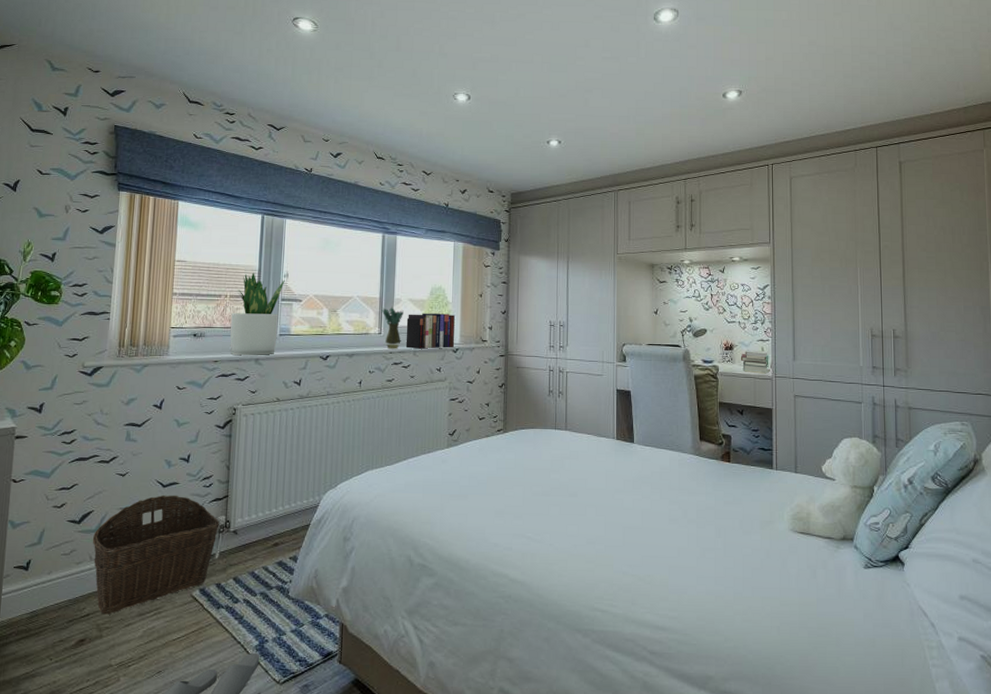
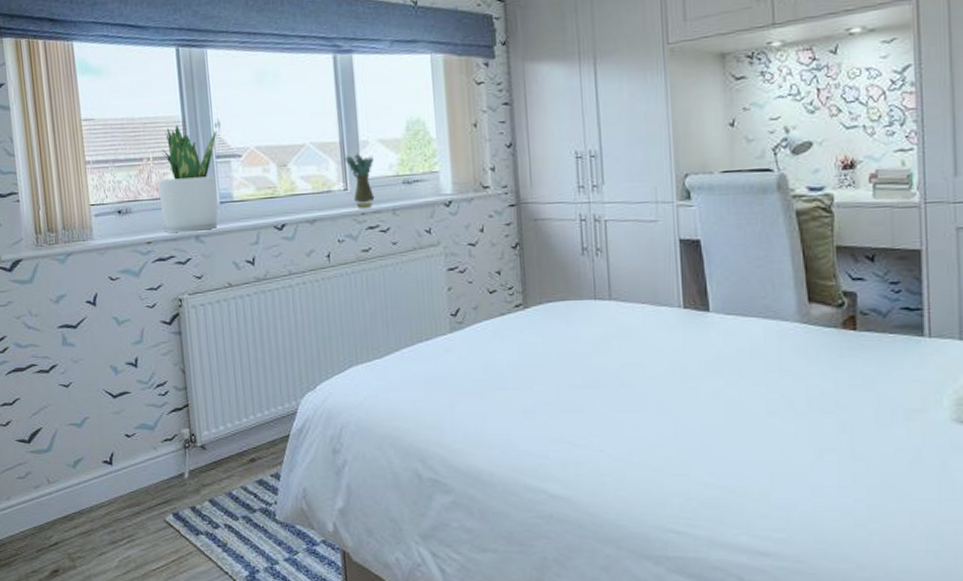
wicker basket: present [93,495,220,615] -> none [47,406,184,543]
books: present [405,313,455,349] -> none [378,154,445,206]

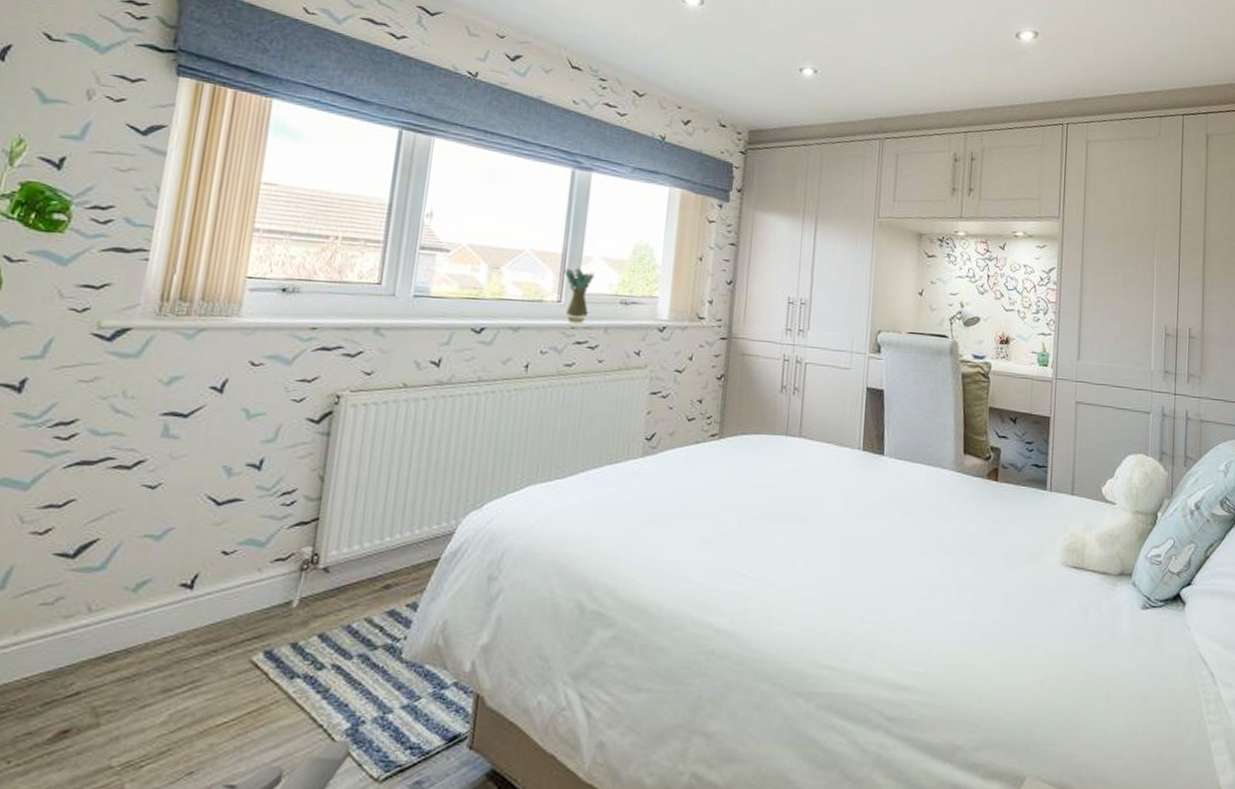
planter: present [159,125,218,234] -> none [337,207,427,324]
books: present [867,165,917,201] -> none [1017,345,1051,375]

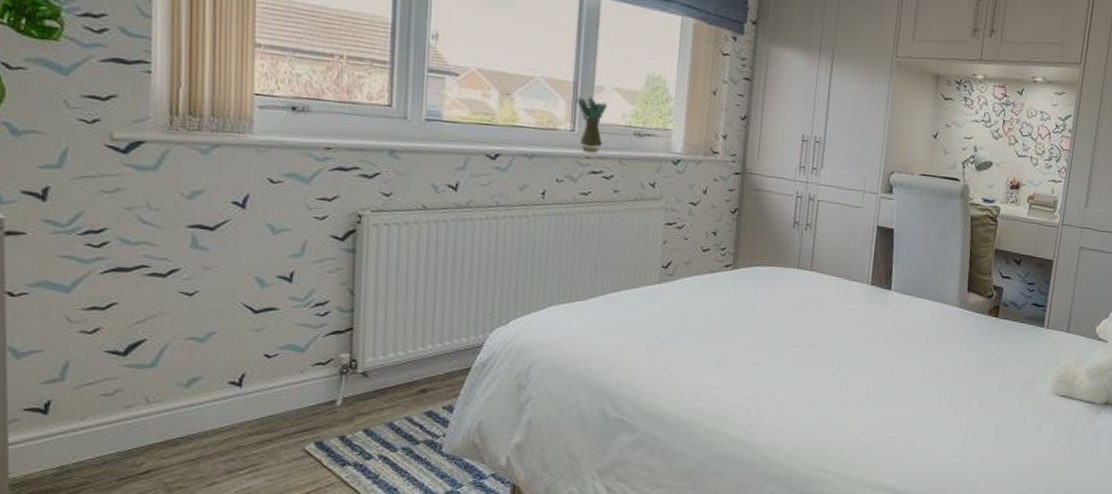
books: none [1017,345,1051,375] -> present [1026,190,1059,220]

